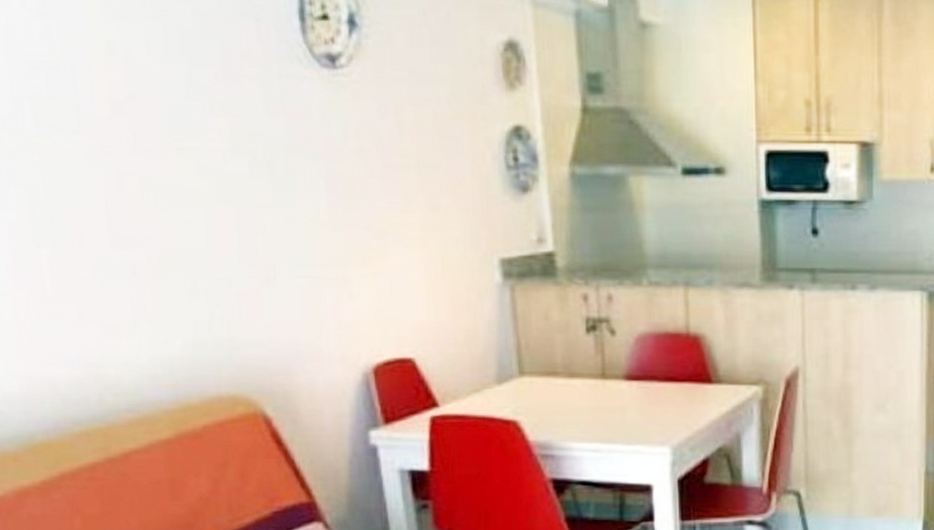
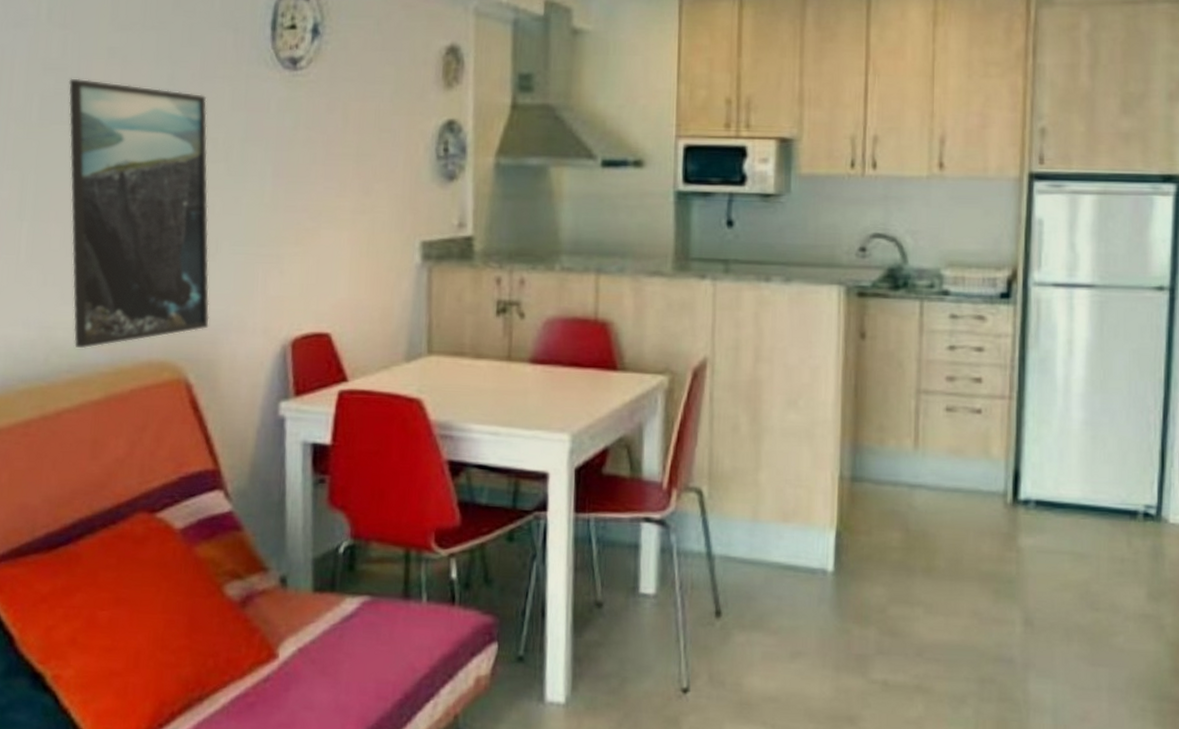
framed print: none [63,78,279,386] -> present [68,78,209,349]

